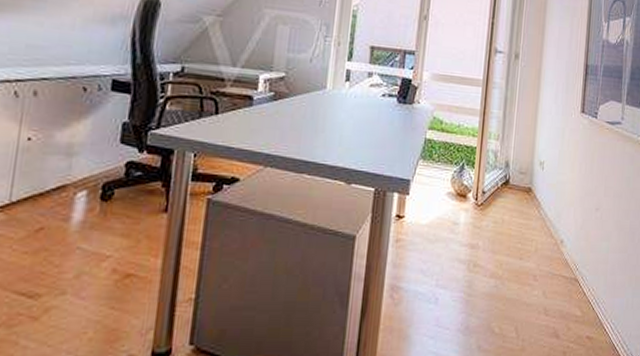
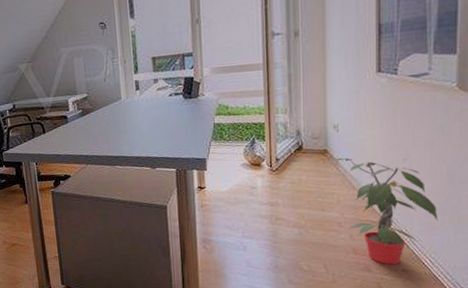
potted plant: none [531,199,620,330] -> present [328,157,438,265]

